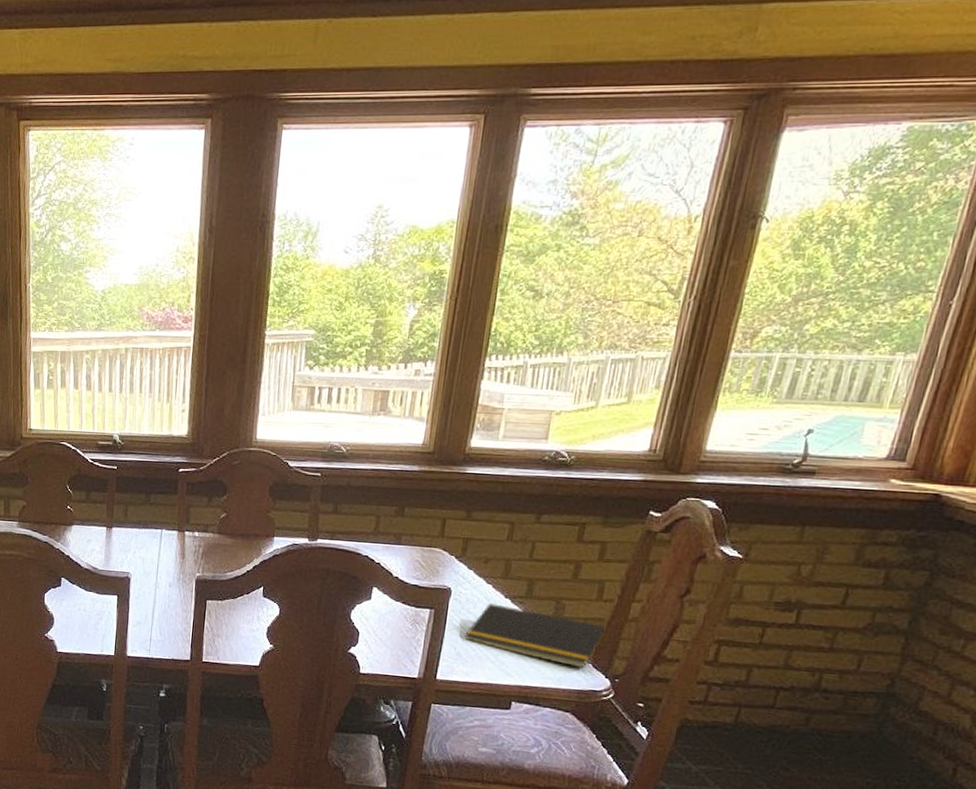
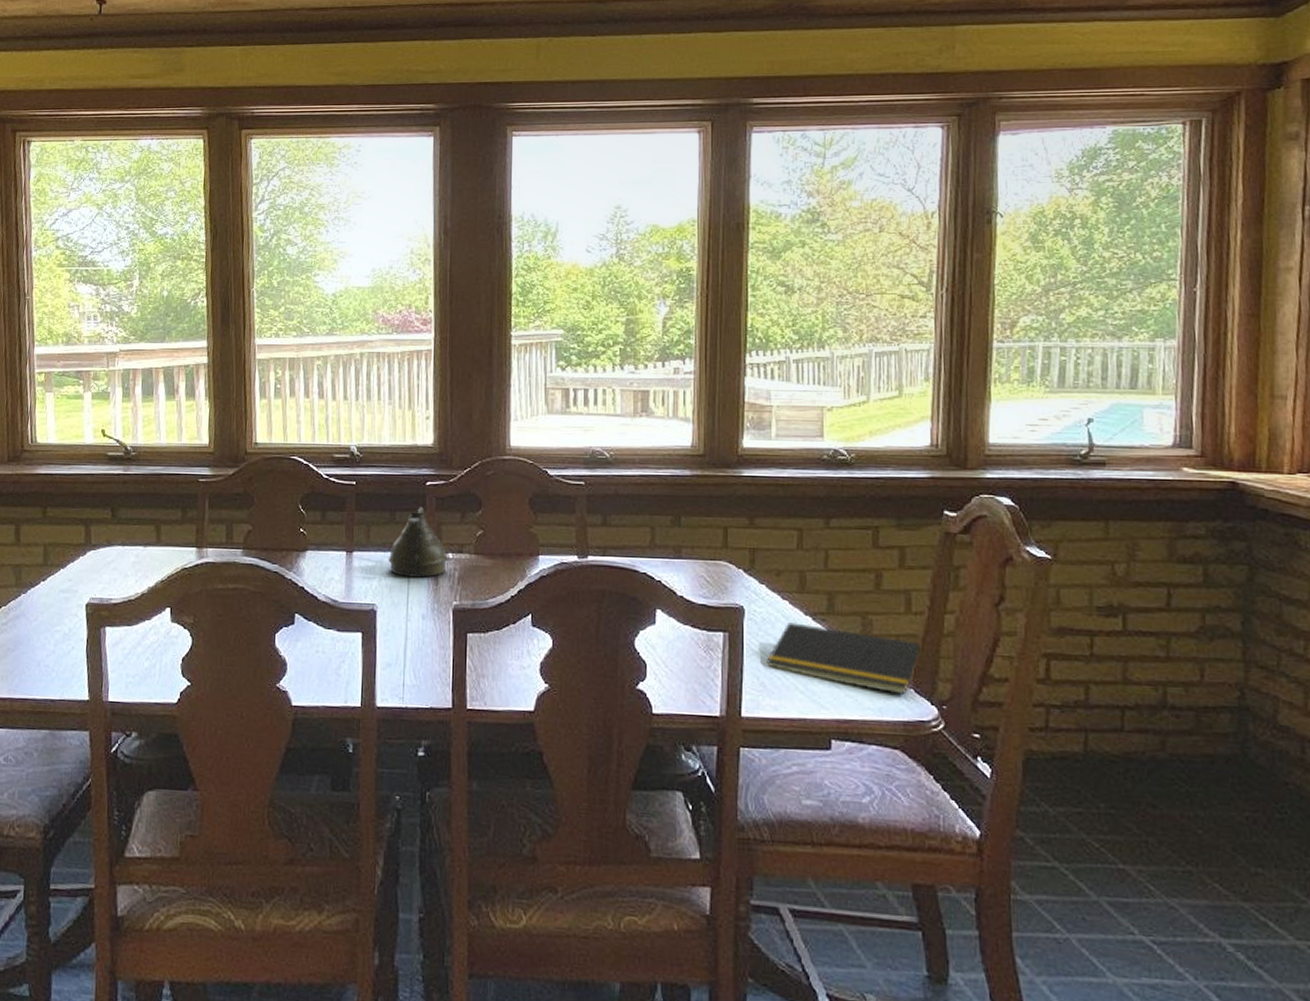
teapot: none [142,490,195,552] -> present [388,507,448,578]

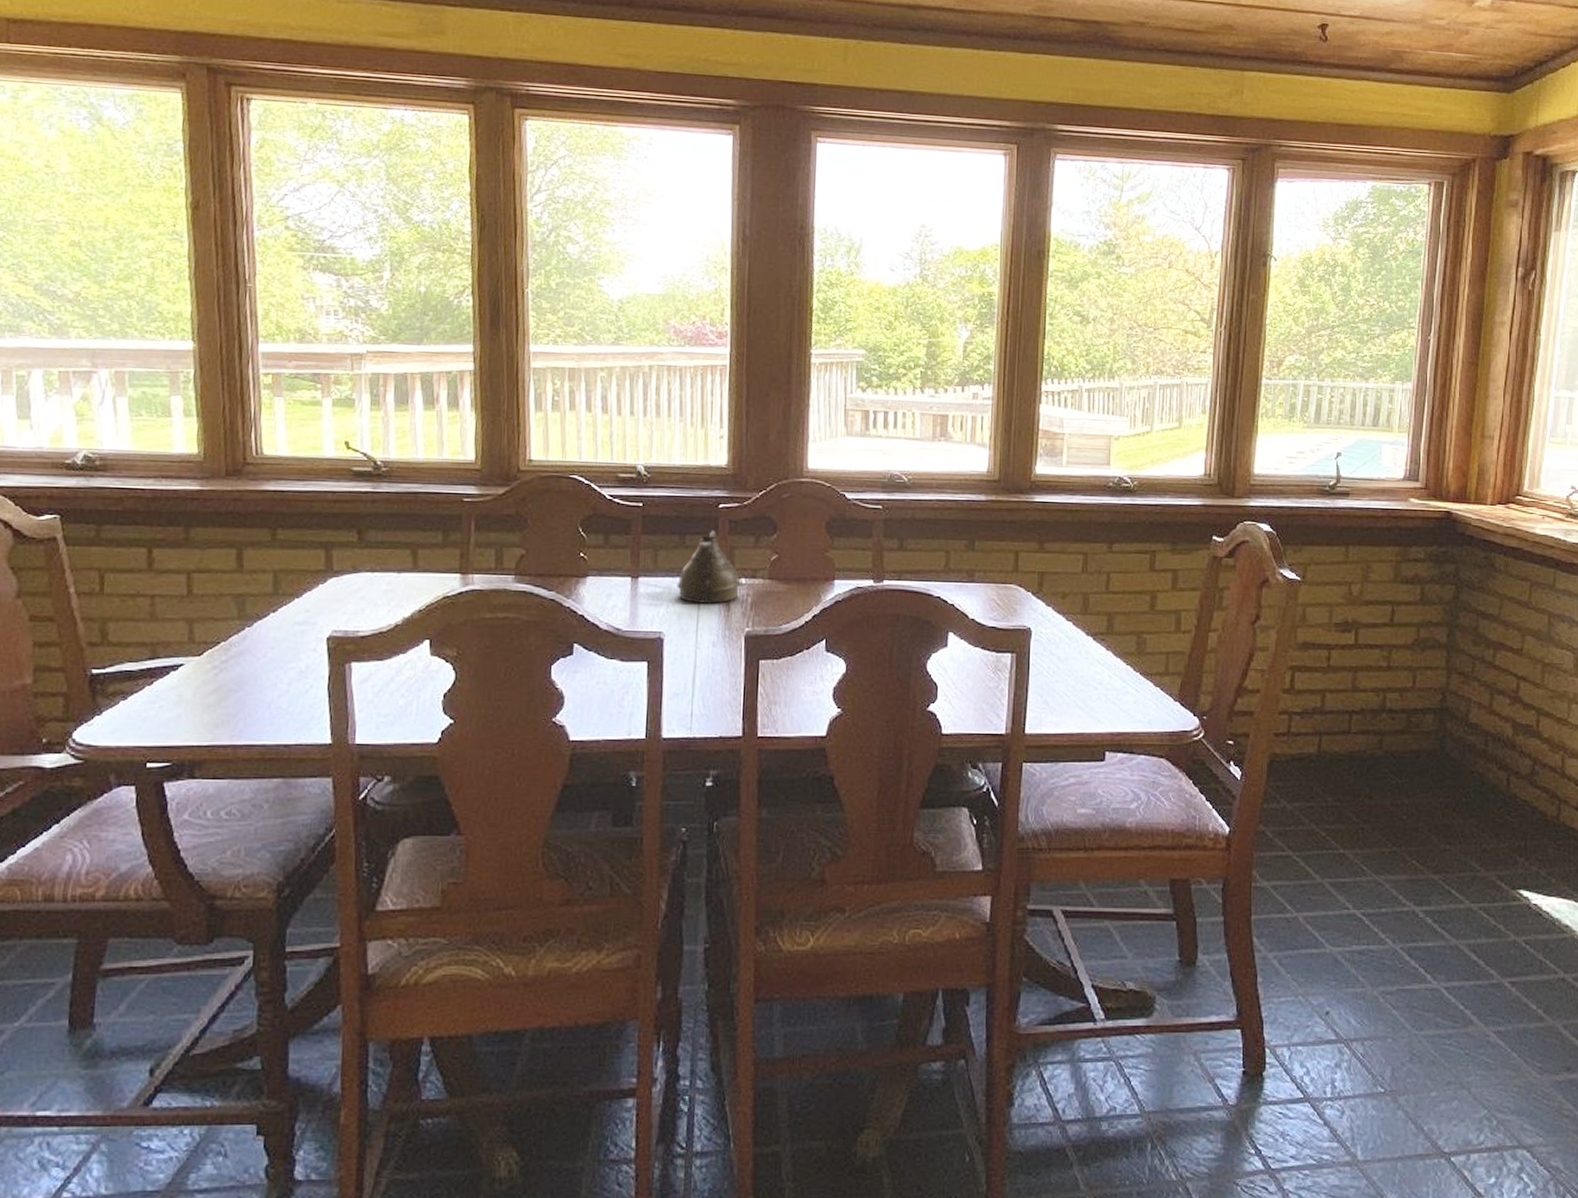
notepad: present [767,623,921,695] -> none [1050,643,1188,707]

